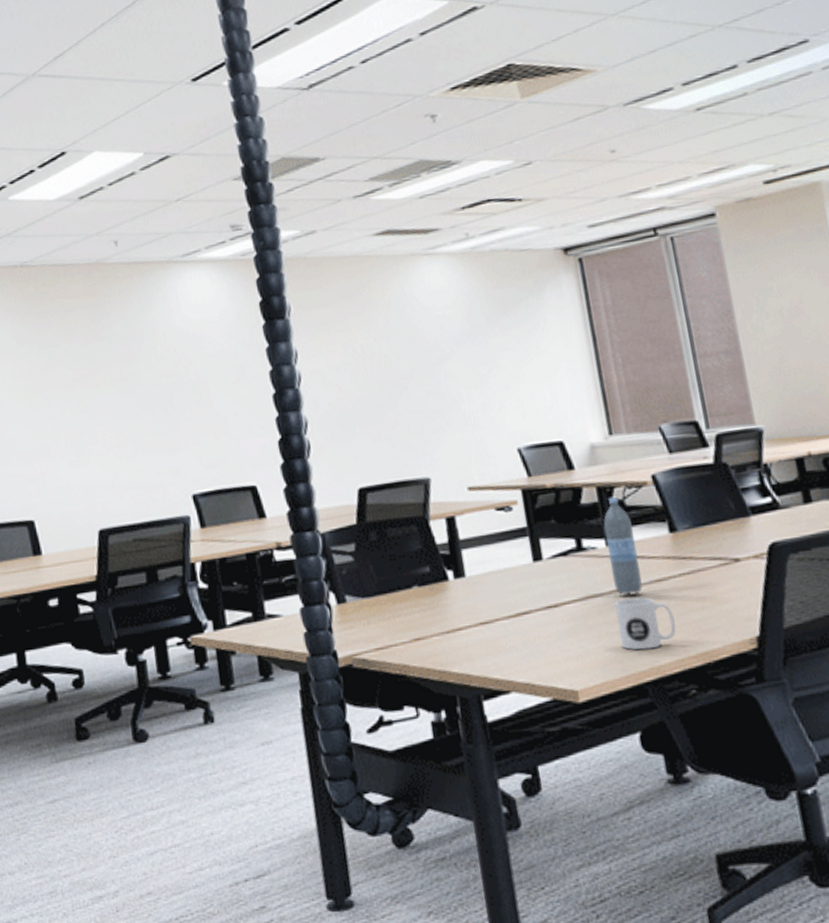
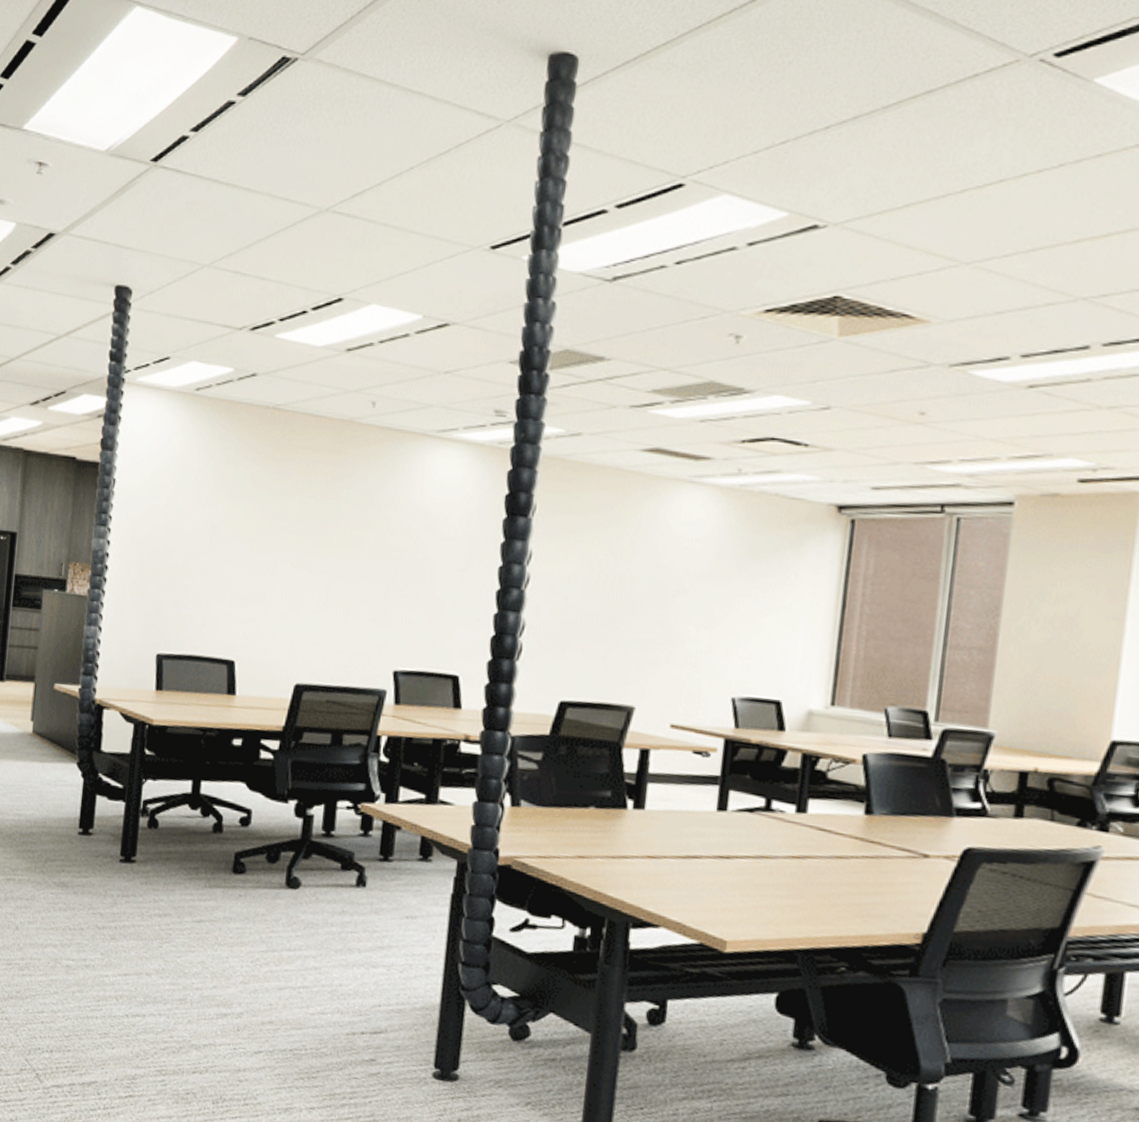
water bottle: present [603,496,643,595] -> none [792,766,829,865]
mug: present [615,597,676,650] -> none [783,866,845,921]

